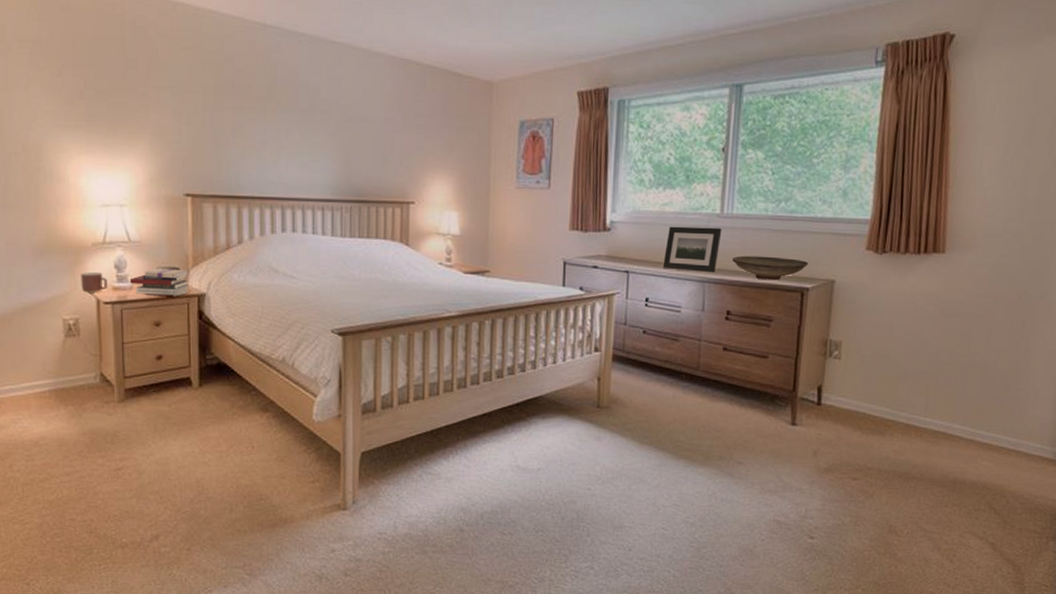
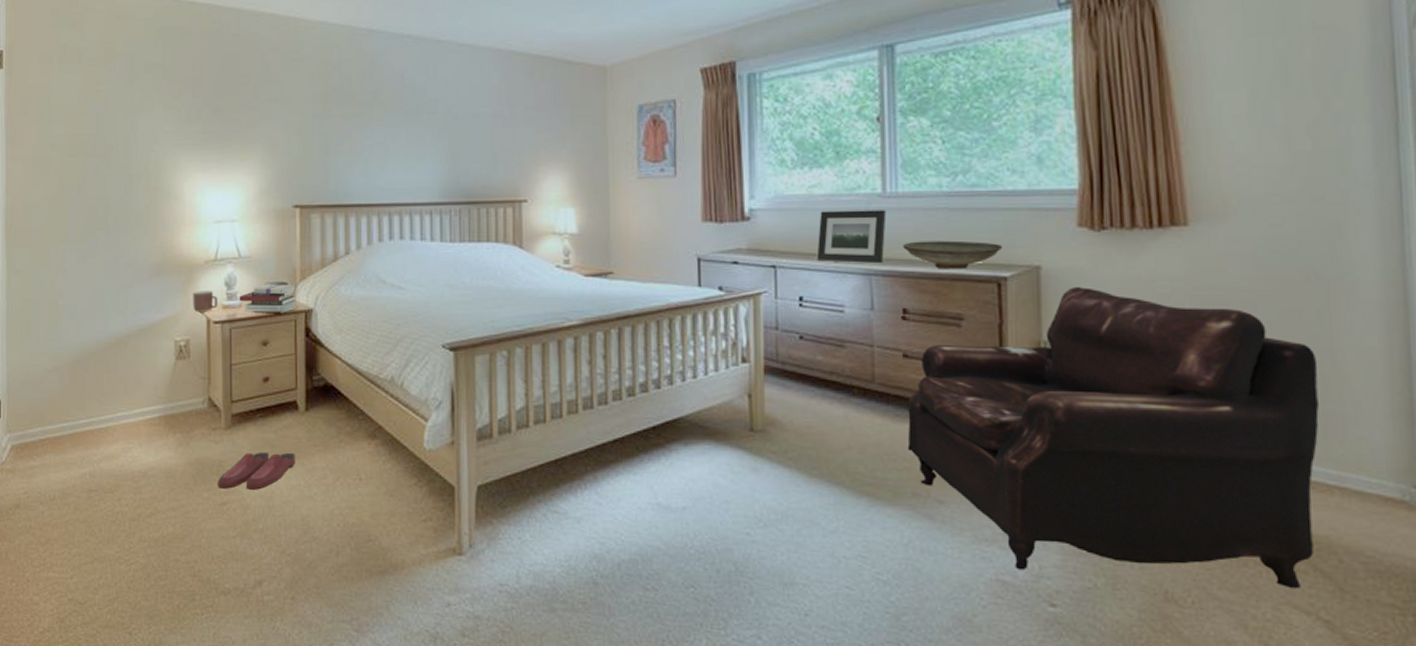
slippers: none [112,423,190,457] -> present [218,451,295,490]
leather: none [719,297,1017,521] -> present [907,286,1320,588]

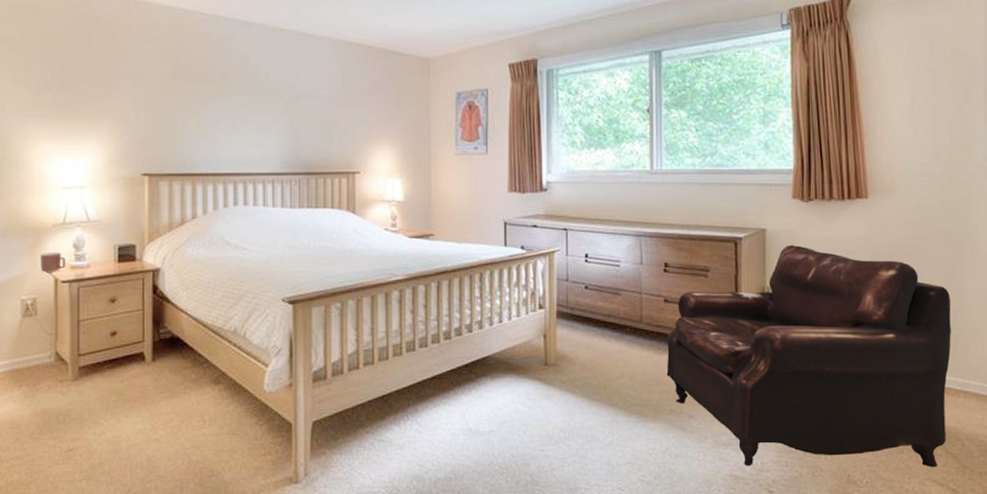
slippers: present [218,451,295,490] -> none [64,400,142,436]
books: present [239,284,296,314] -> none [87,245,144,273]
picture frame: present [816,210,887,264] -> none [599,183,653,227]
decorative bowl: present [903,240,1003,270] -> none [666,208,739,232]

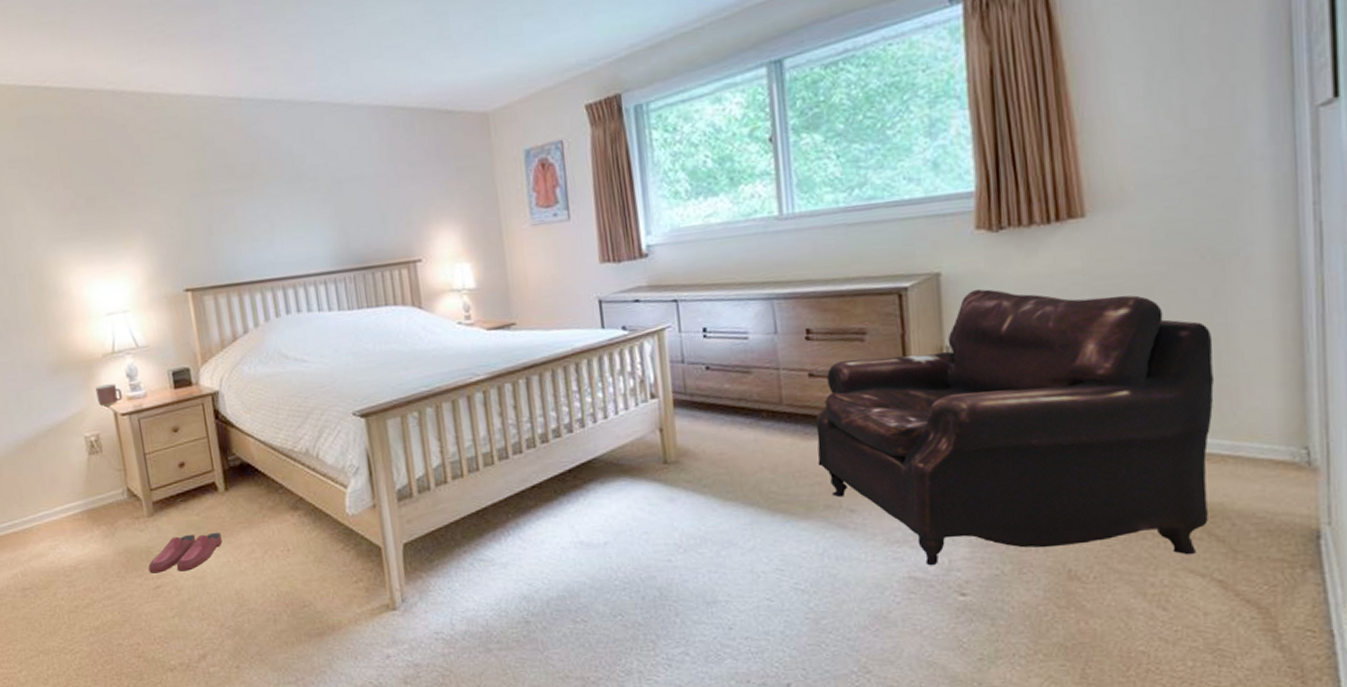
slippers: none [64,400,142,436] -> present [148,532,222,574]

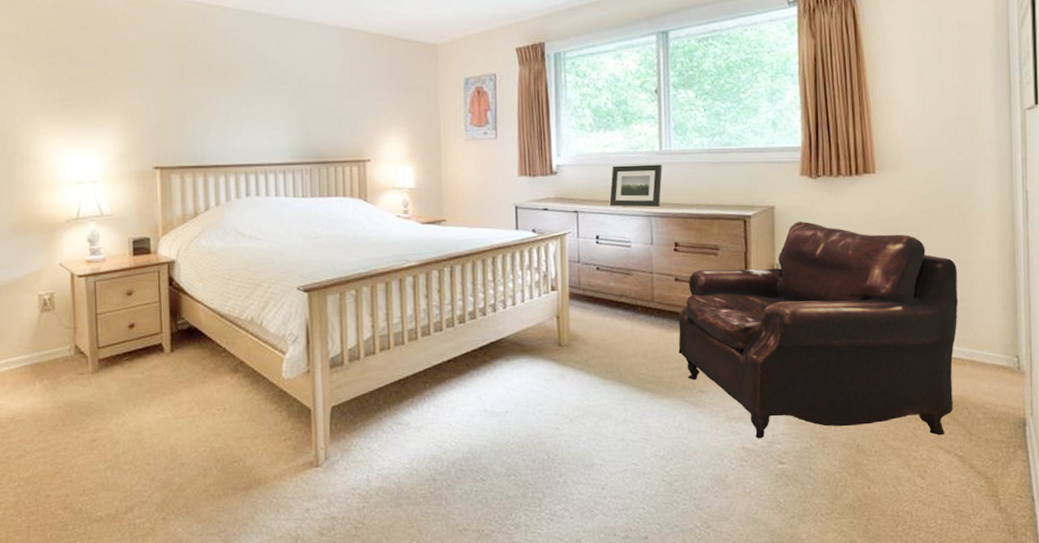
mug: present [95,383,123,407] -> none [56,246,81,268]
slippers: present [148,532,222,574] -> none [87,390,162,427]
picture frame: none [717,232,785,291] -> present [609,164,663,208]

